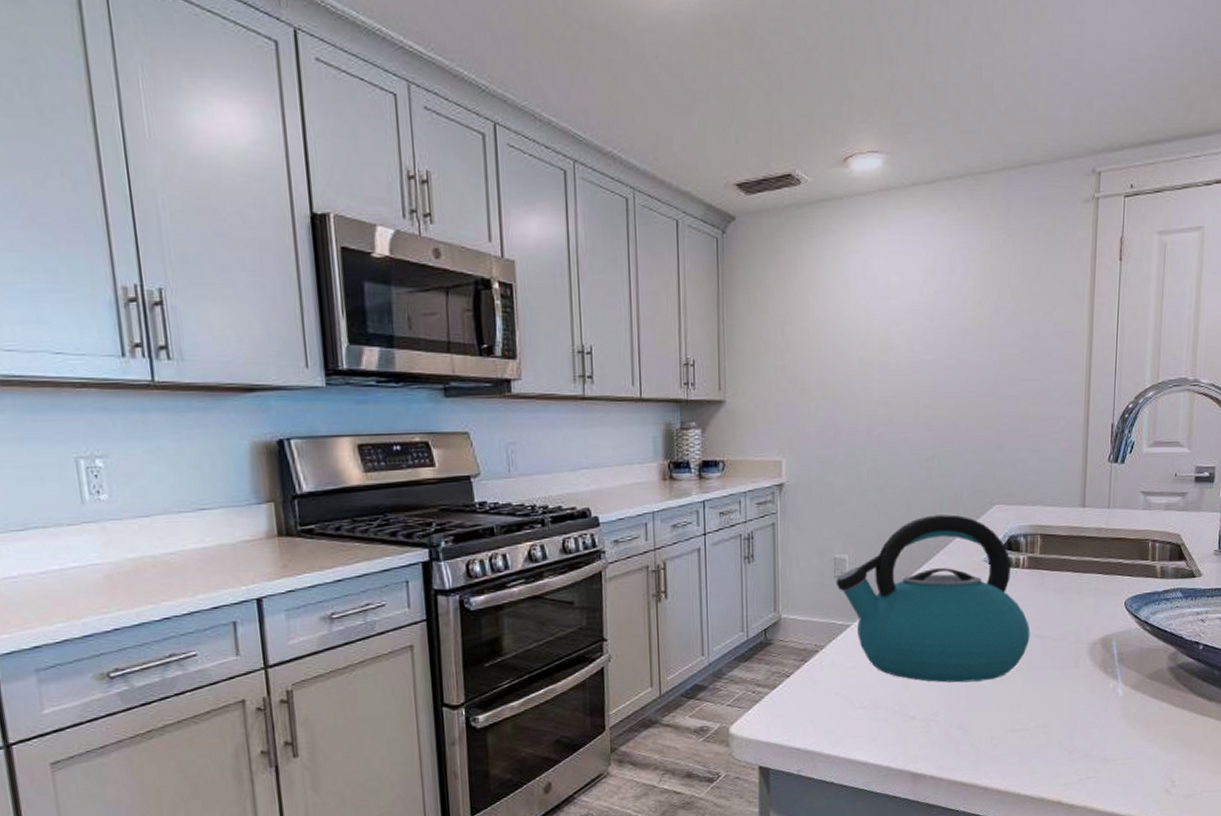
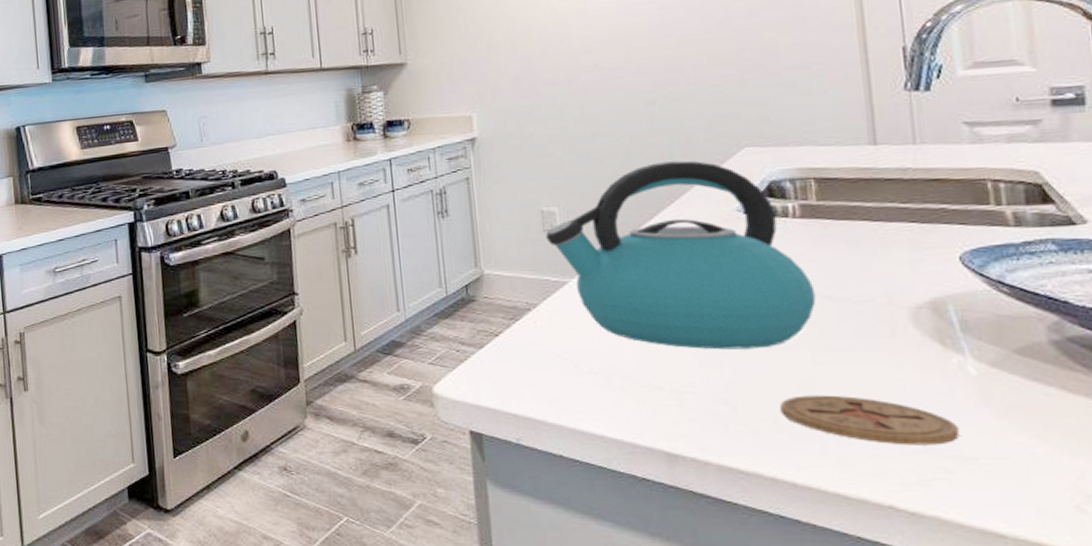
coaster: none [996,716,1107,754] -> present [780,395,960,446]

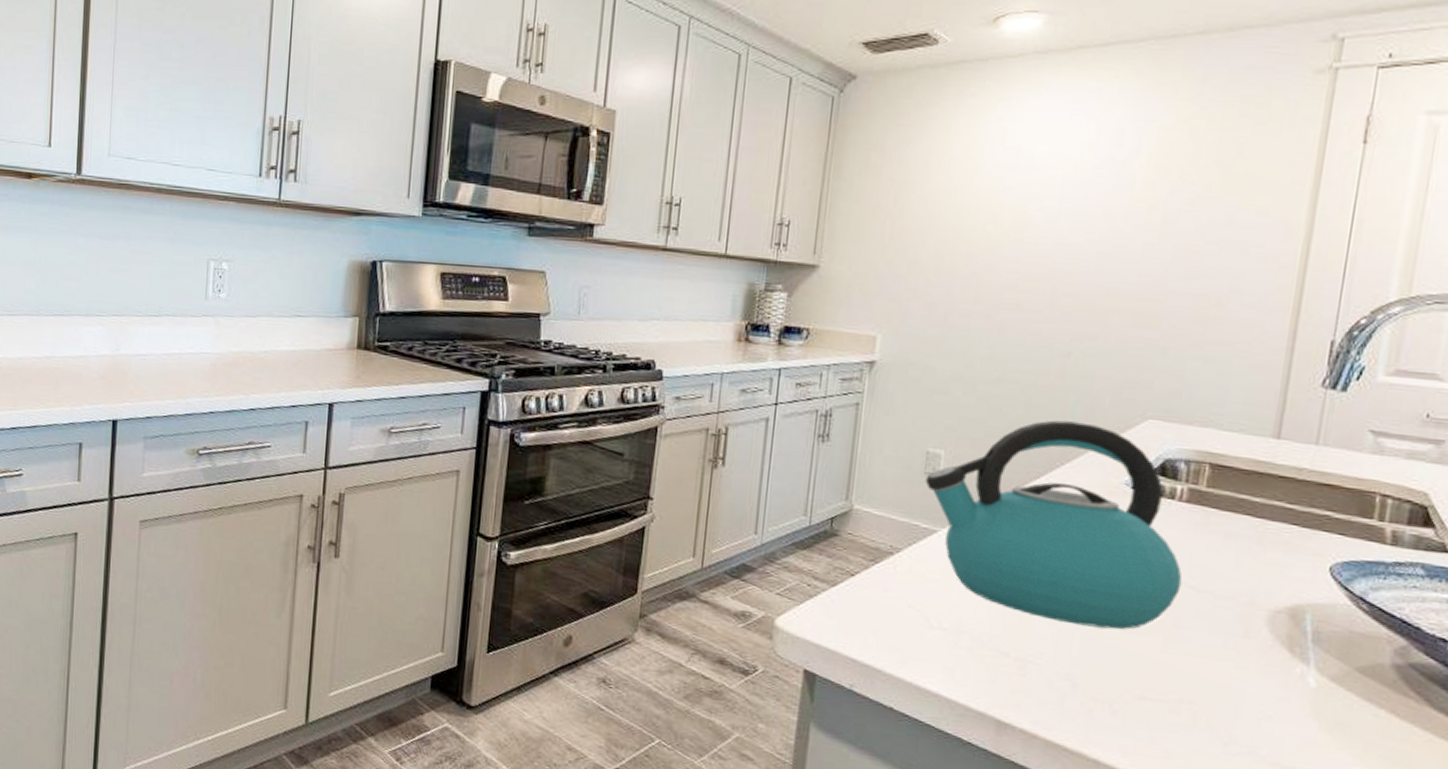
coaster: present [780,395,960,446] -> none [1119,682,1286,751]

